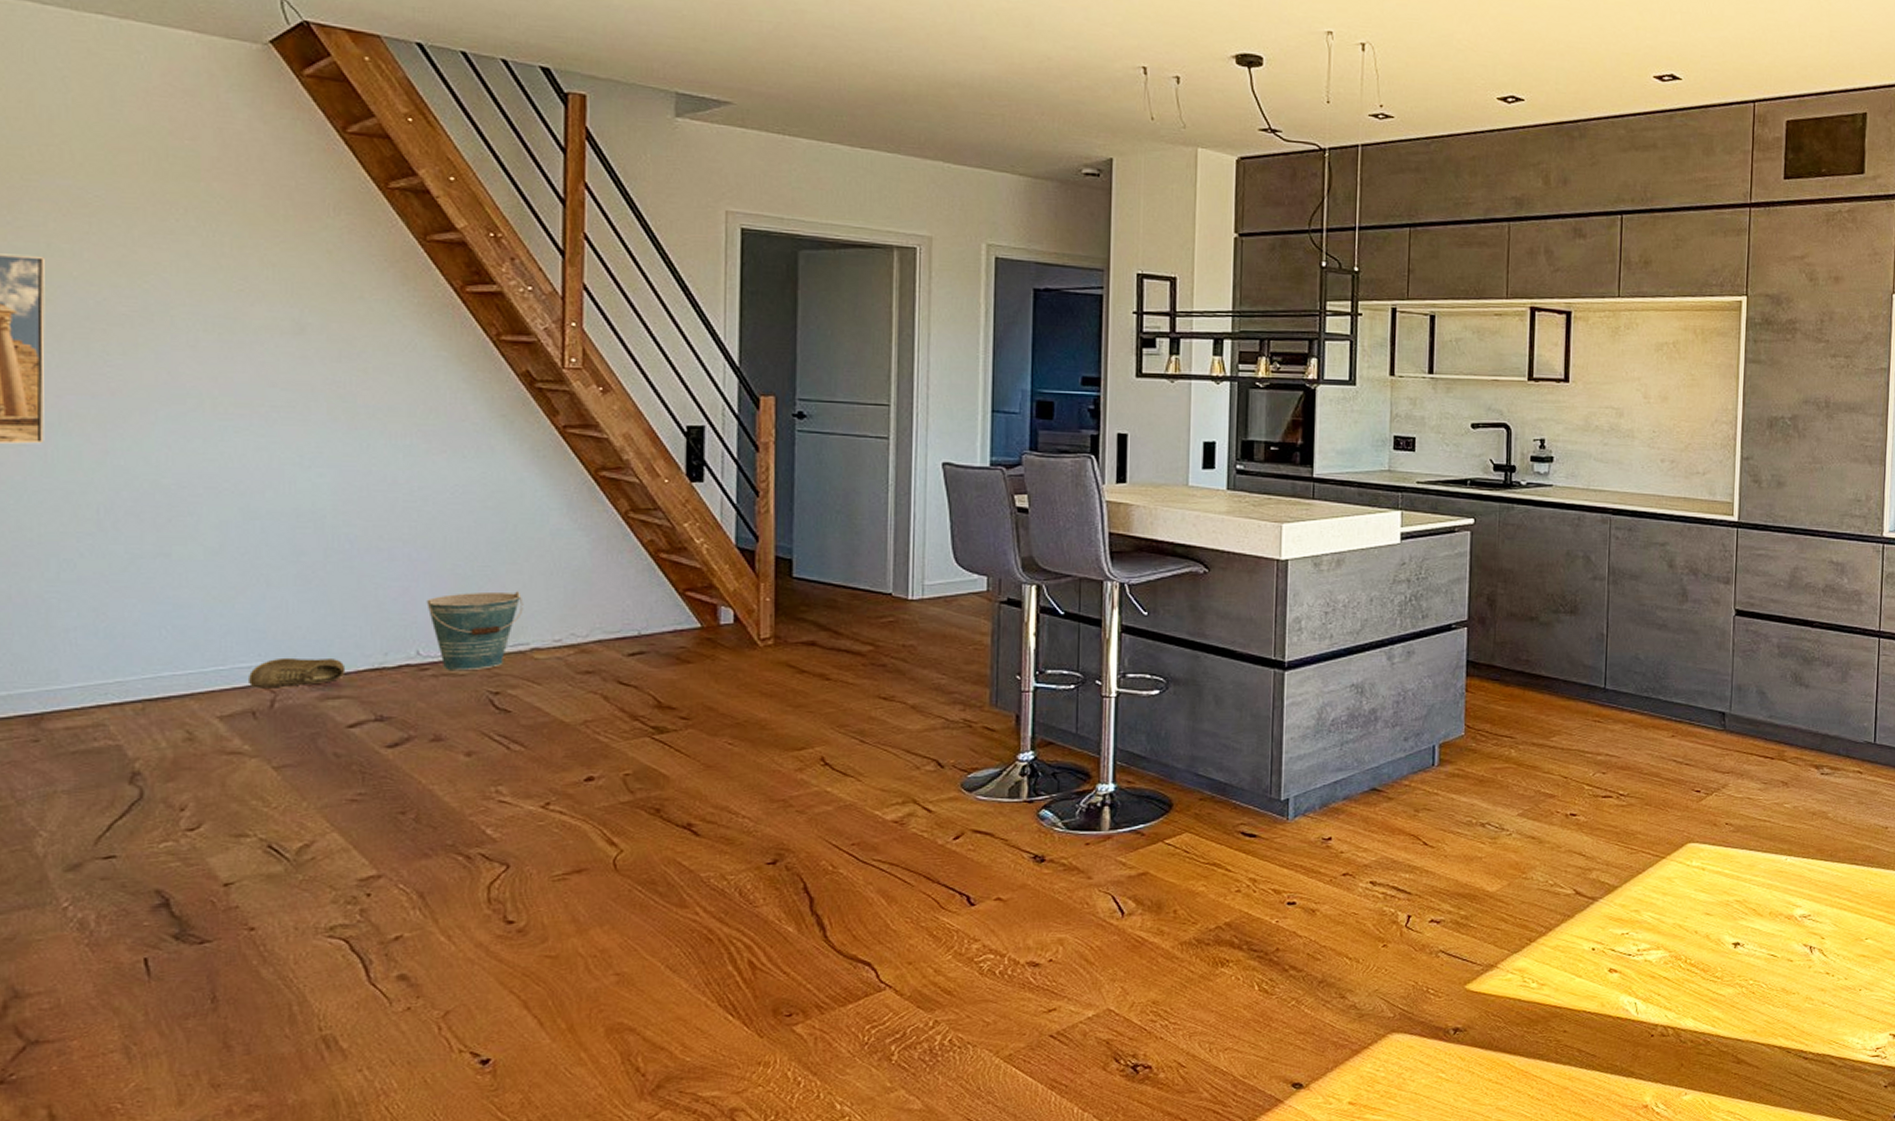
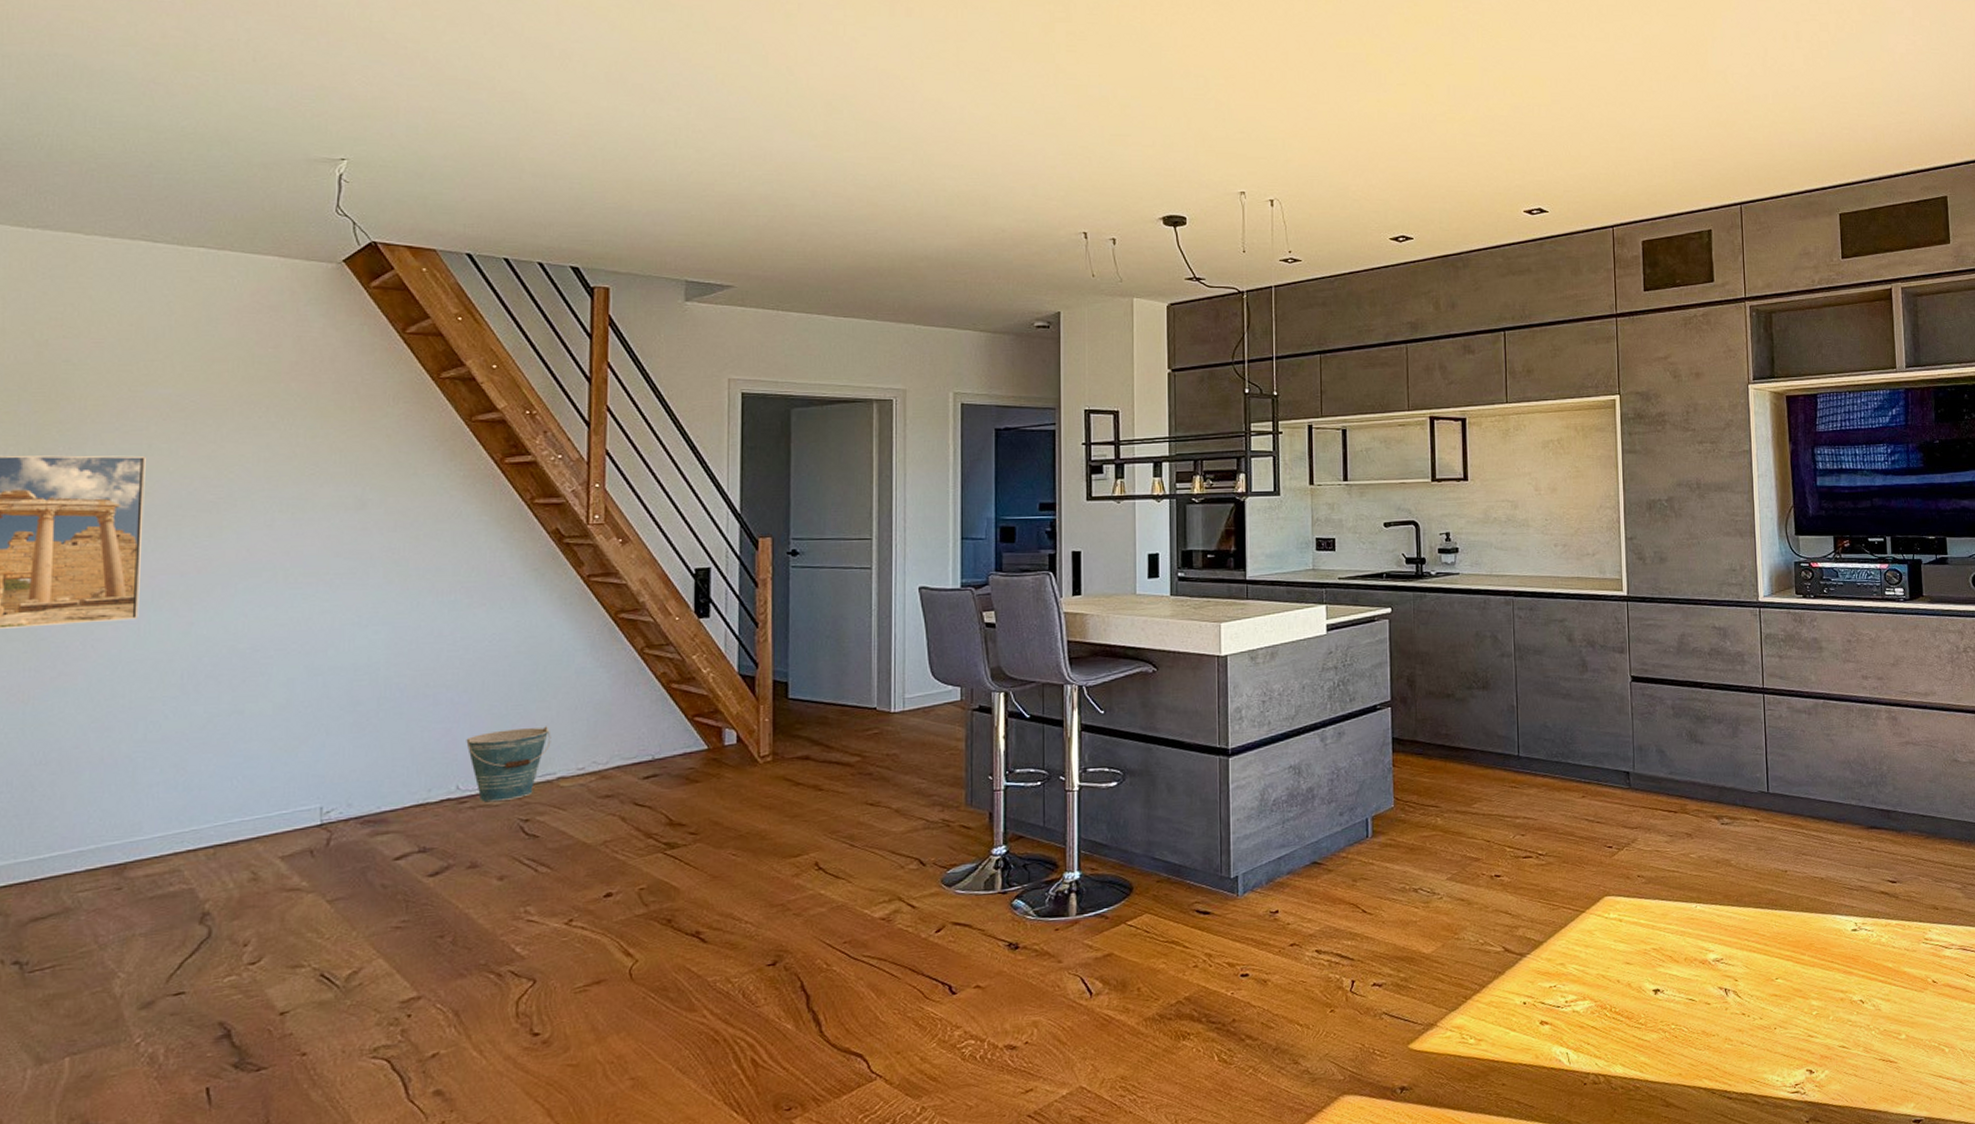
shoe: present [249,657,346,689] -> none [308,797,394,829]

